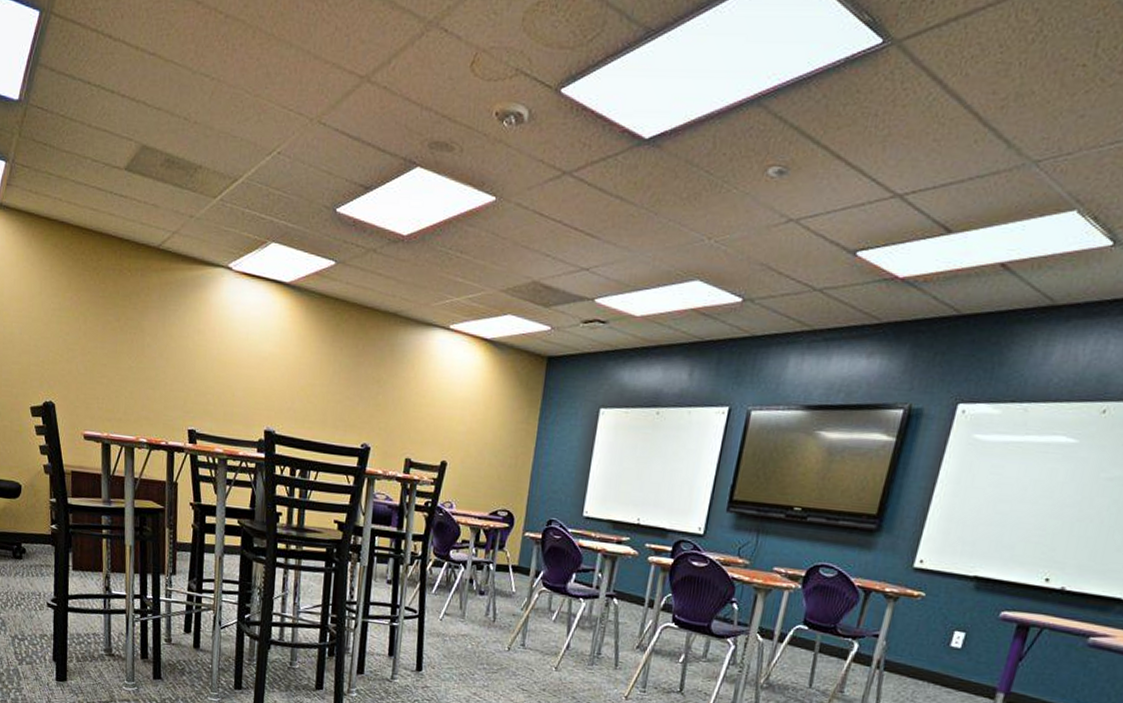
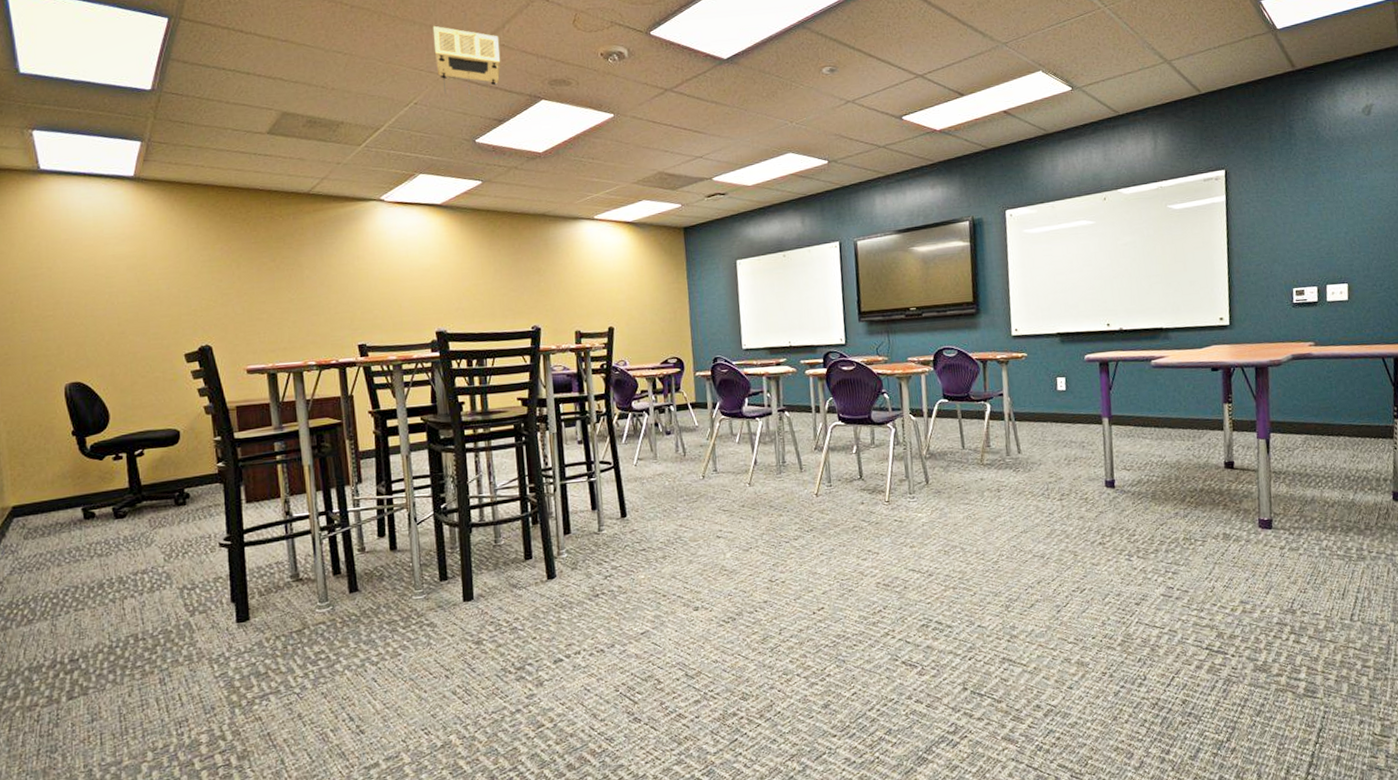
projector: none [307,51,382,149] -> present [432,25,501,95]

